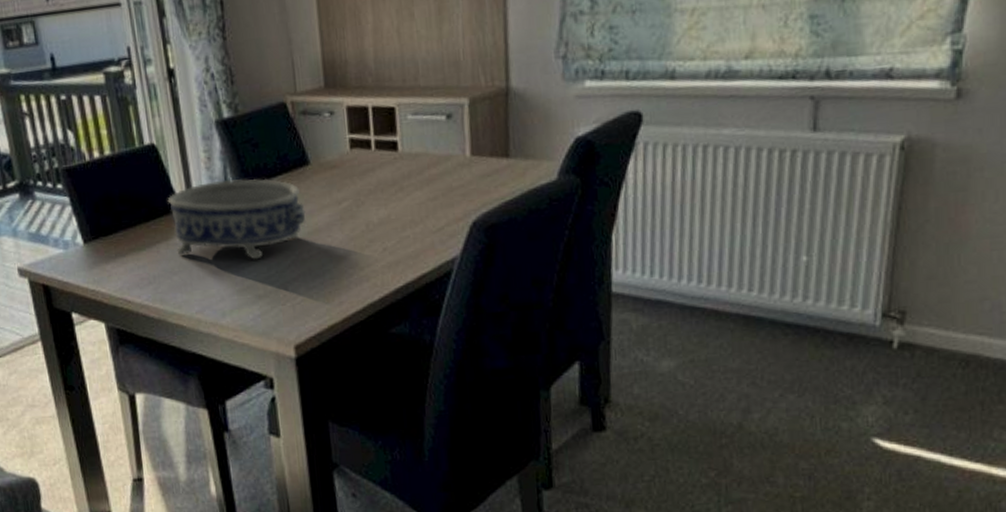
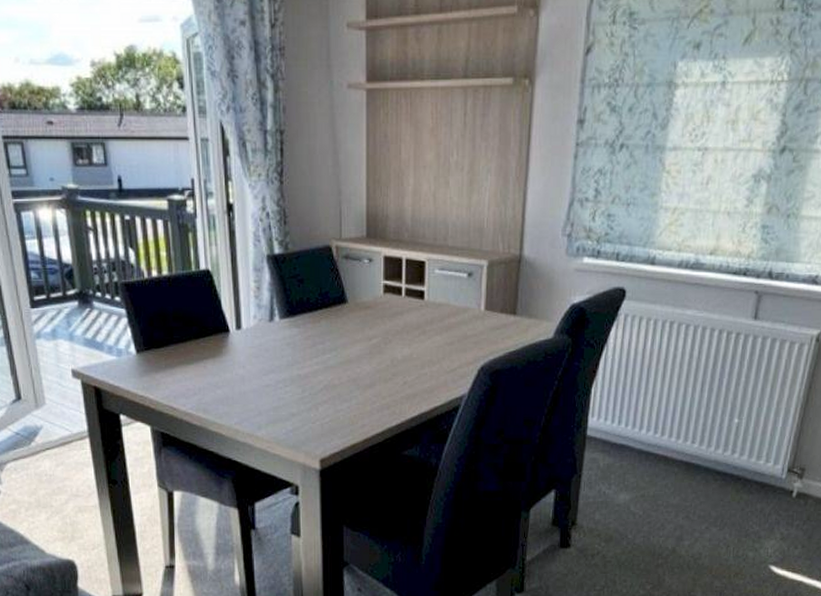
decorative bowl: present [167,178,306,260] -> none [217,308,340,382]

